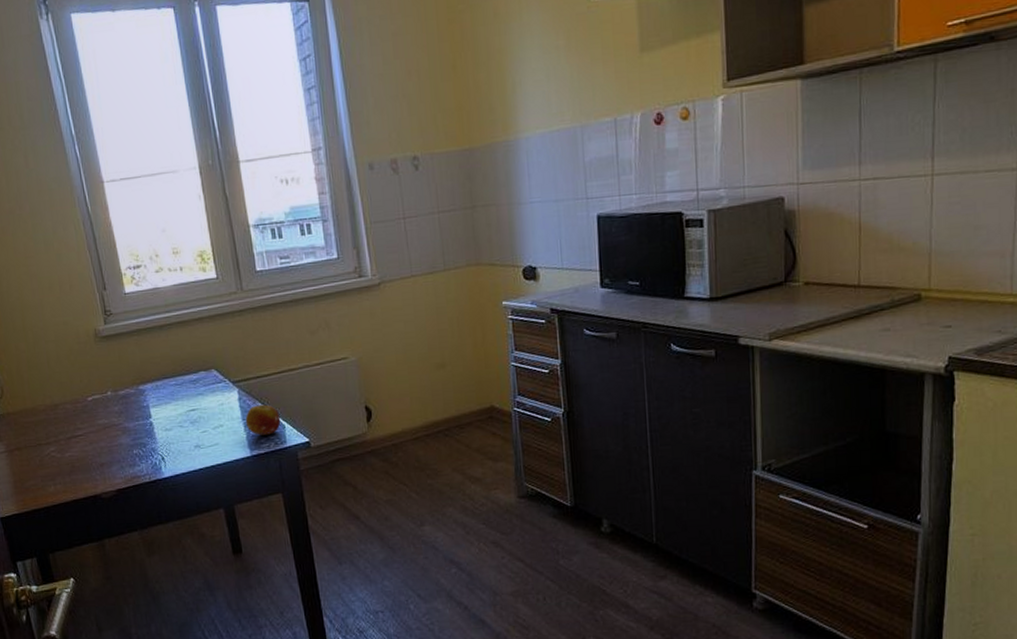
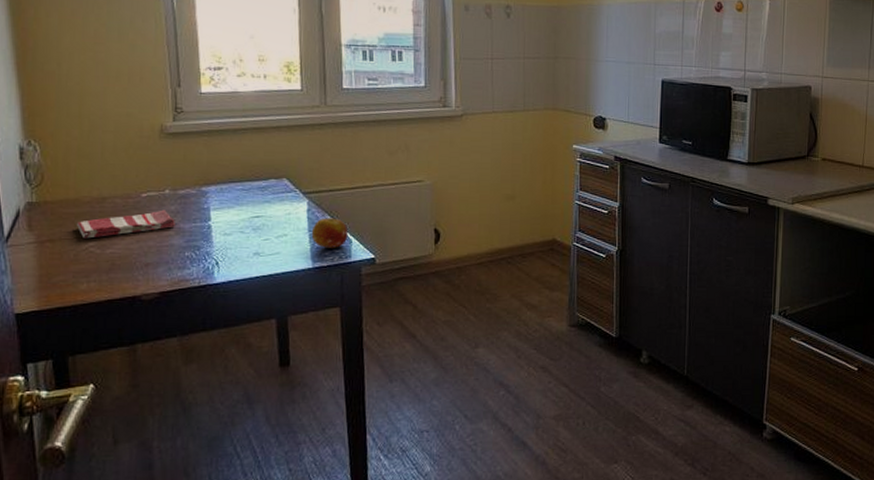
dish towel: none [37,411,121,445] -> present [77,210,175,239]

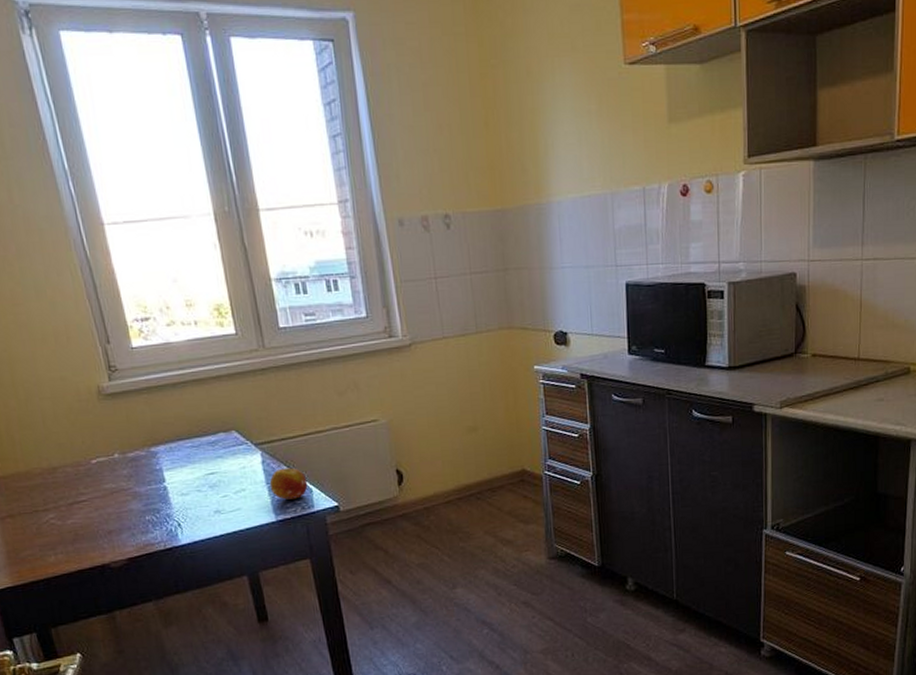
dish towel: present [77,210,175,239] -> none [33,474,131,511]

